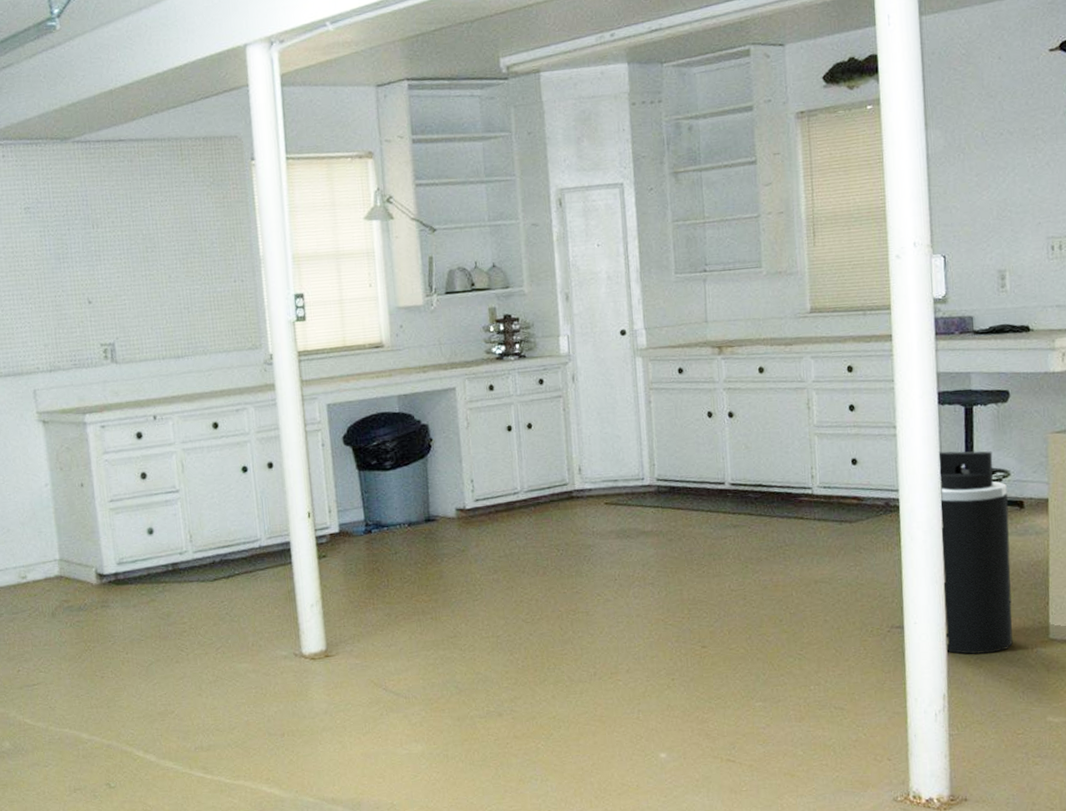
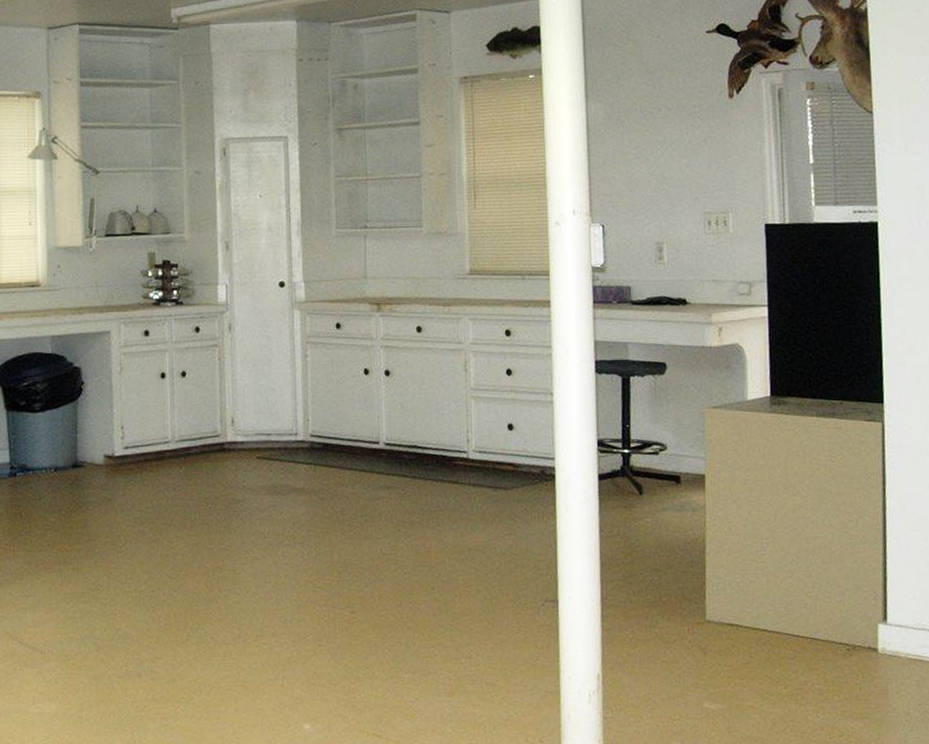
trash can: present [938,451,1013,654] -> none [595,421,669,633]

